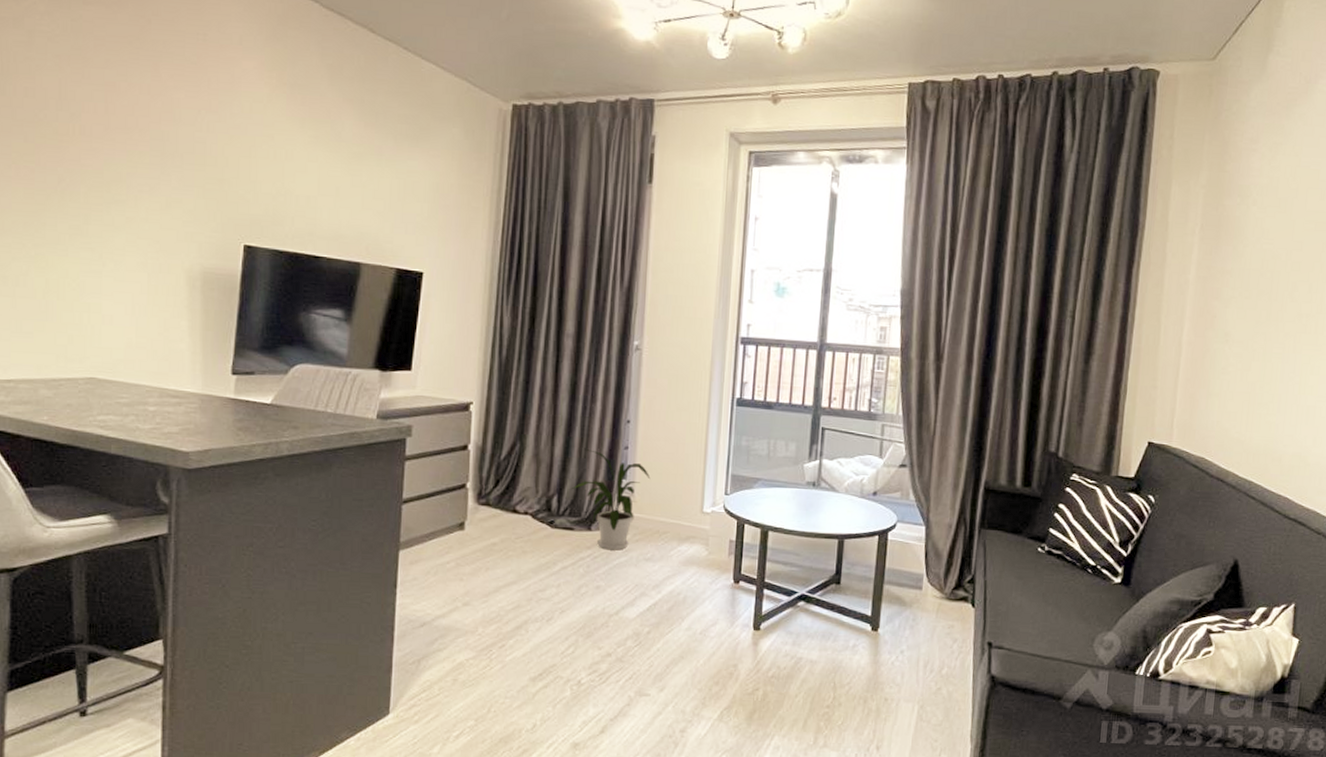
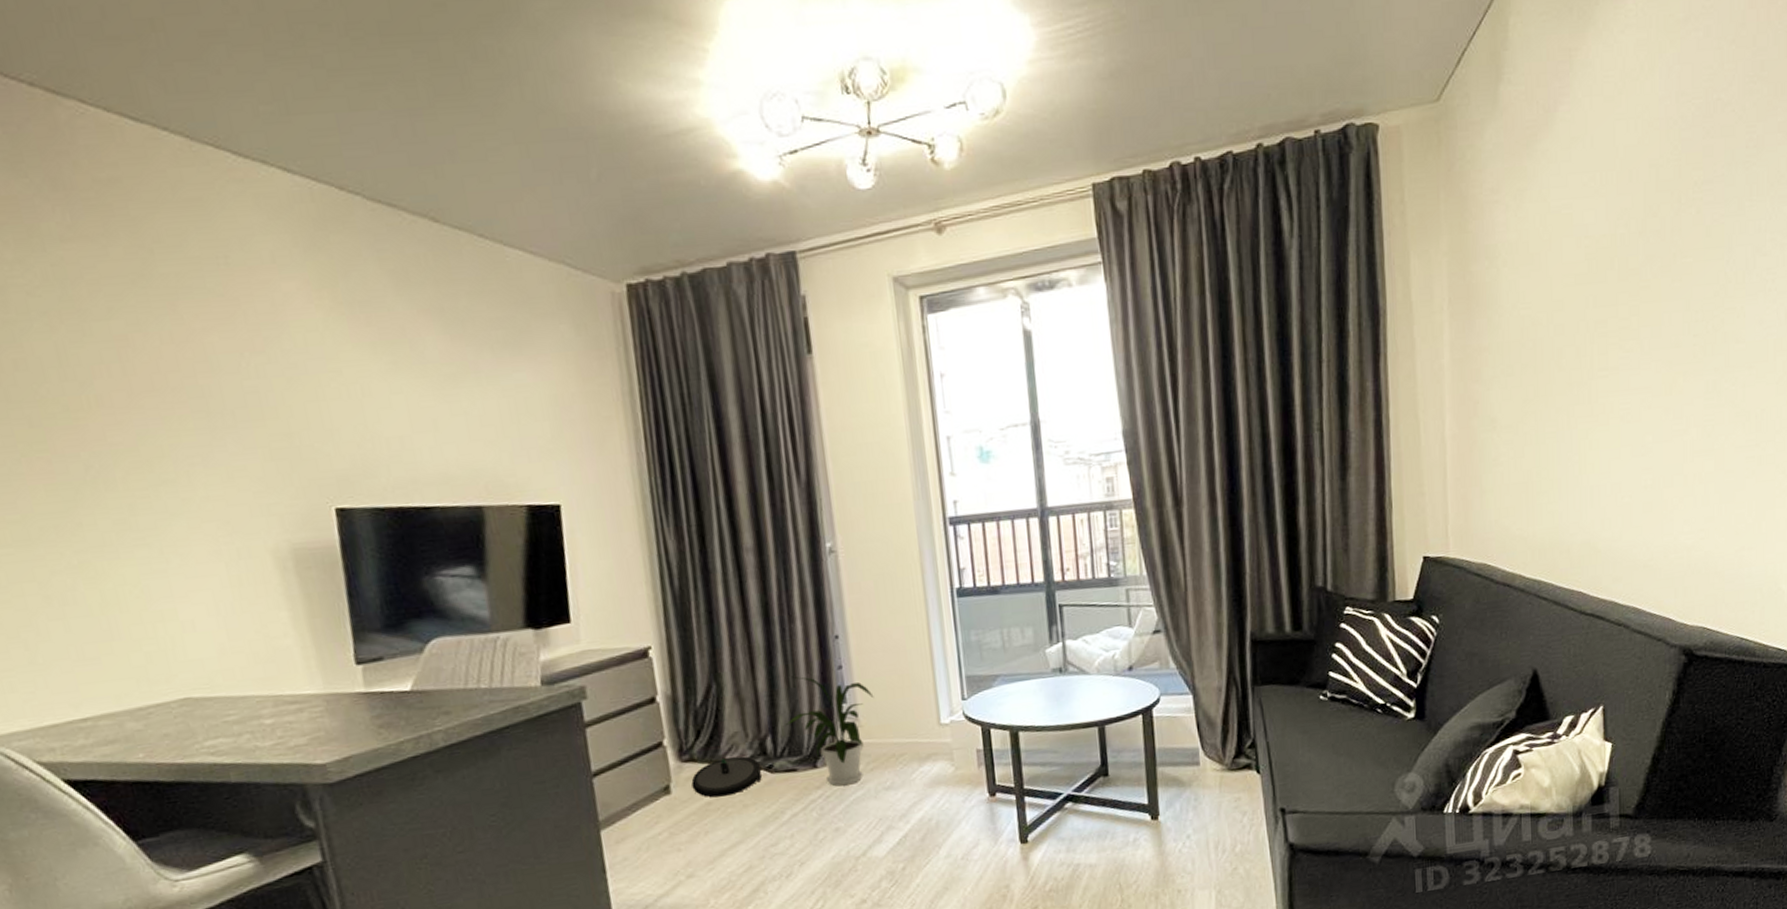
robot vacuum: none [483,508,544,541] -> present [691,756,762,798]

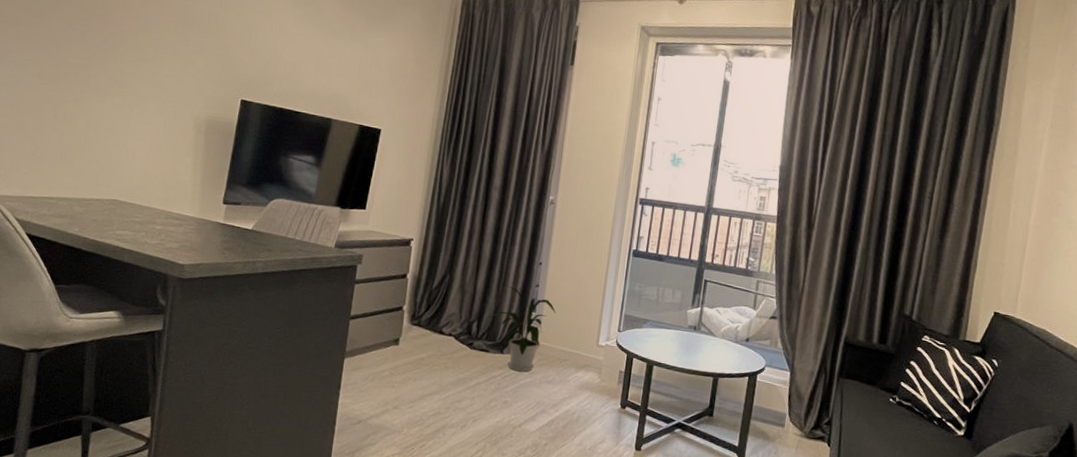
robot vacuum: present [691,756,762,798] -> none [414,329,465,357]

